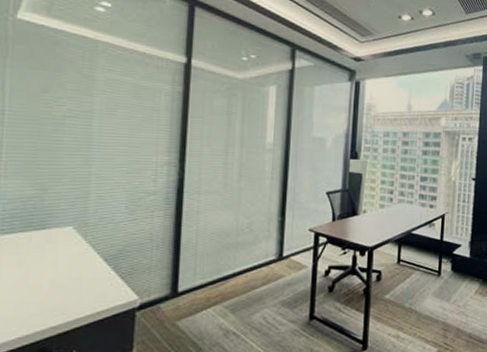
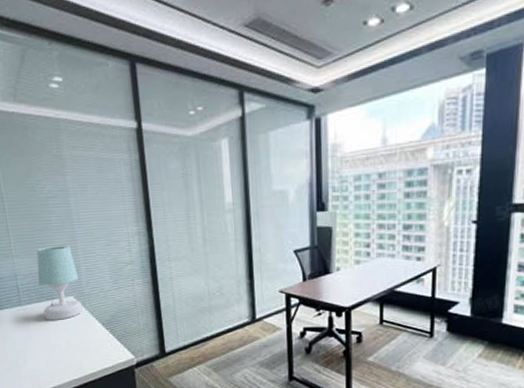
table lamp: none [28,169,85,254] -> present [36,246,83,320]

